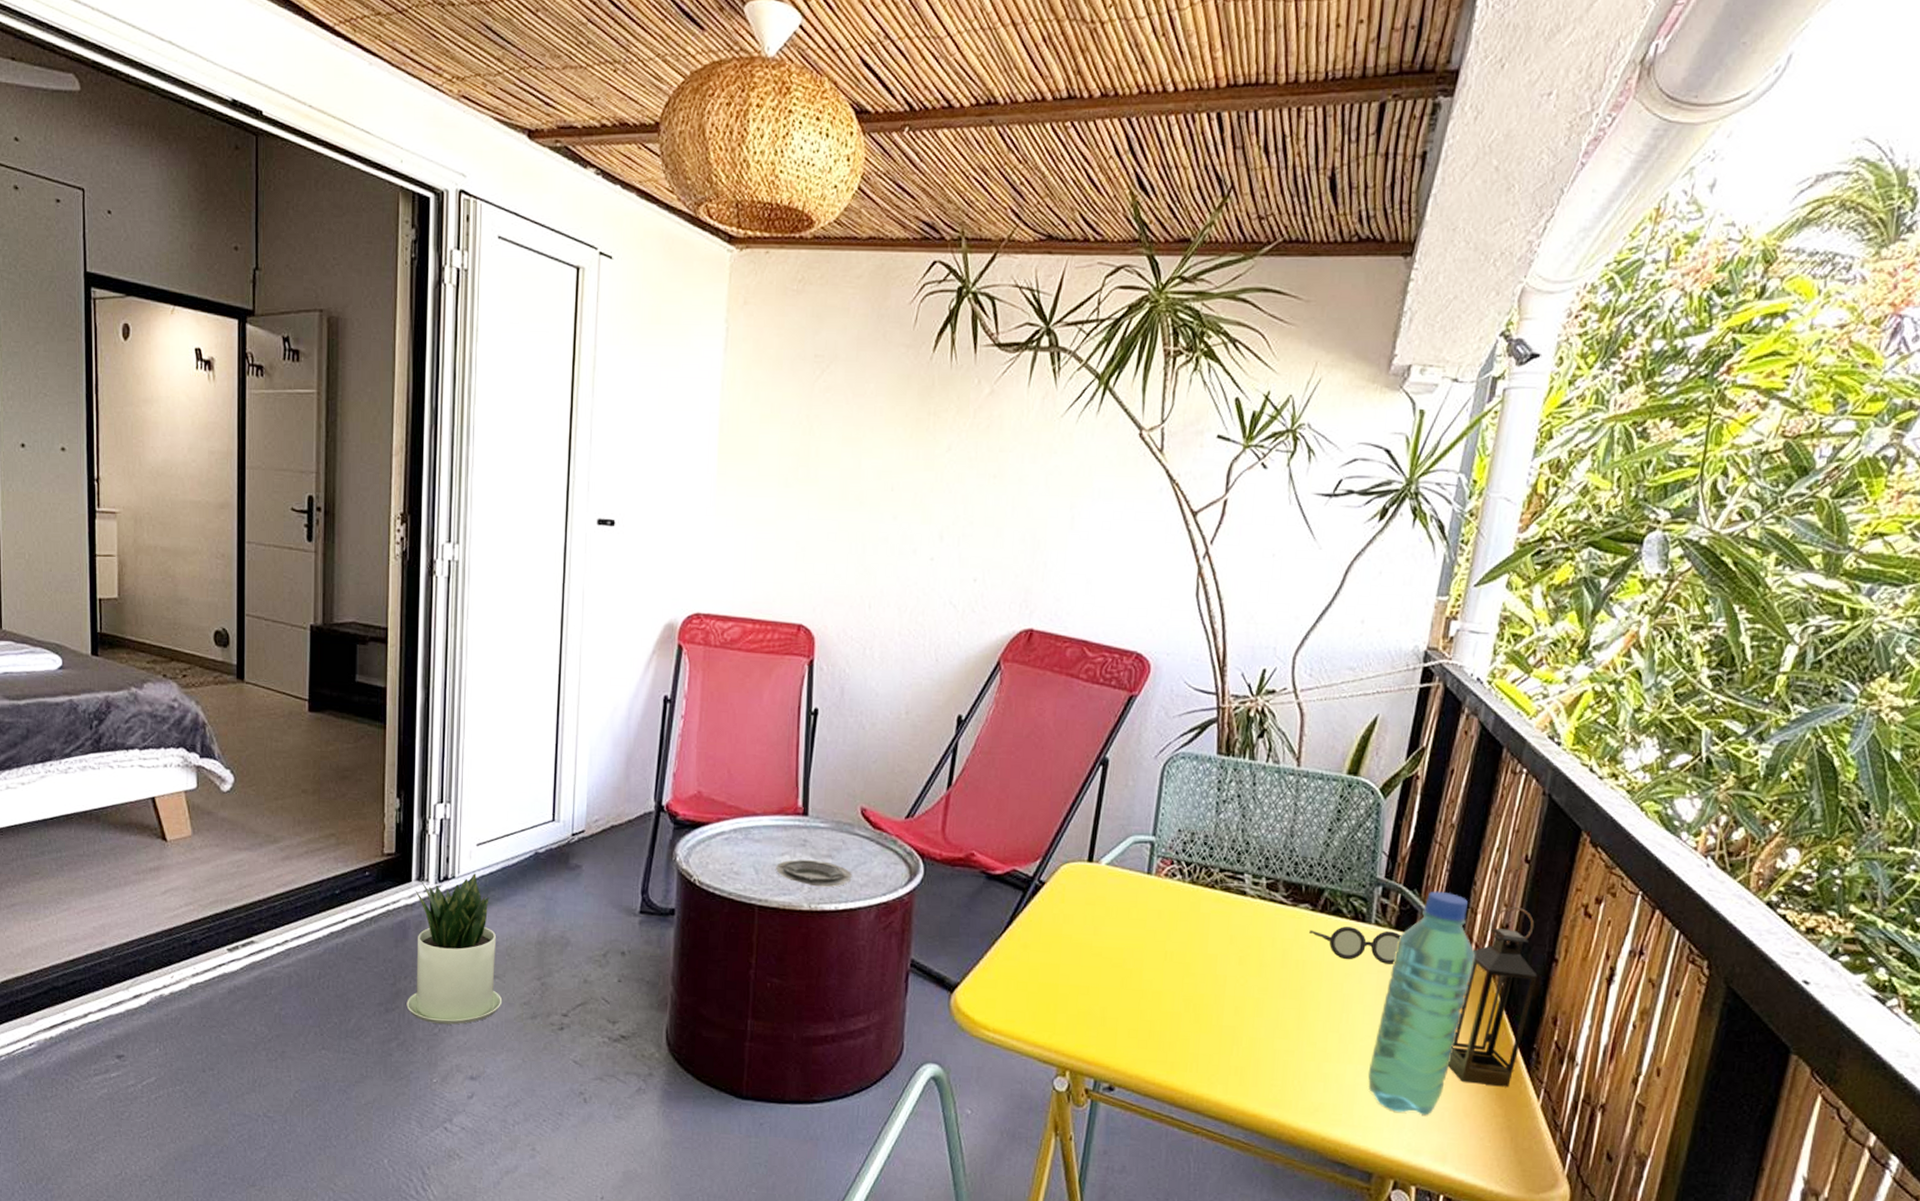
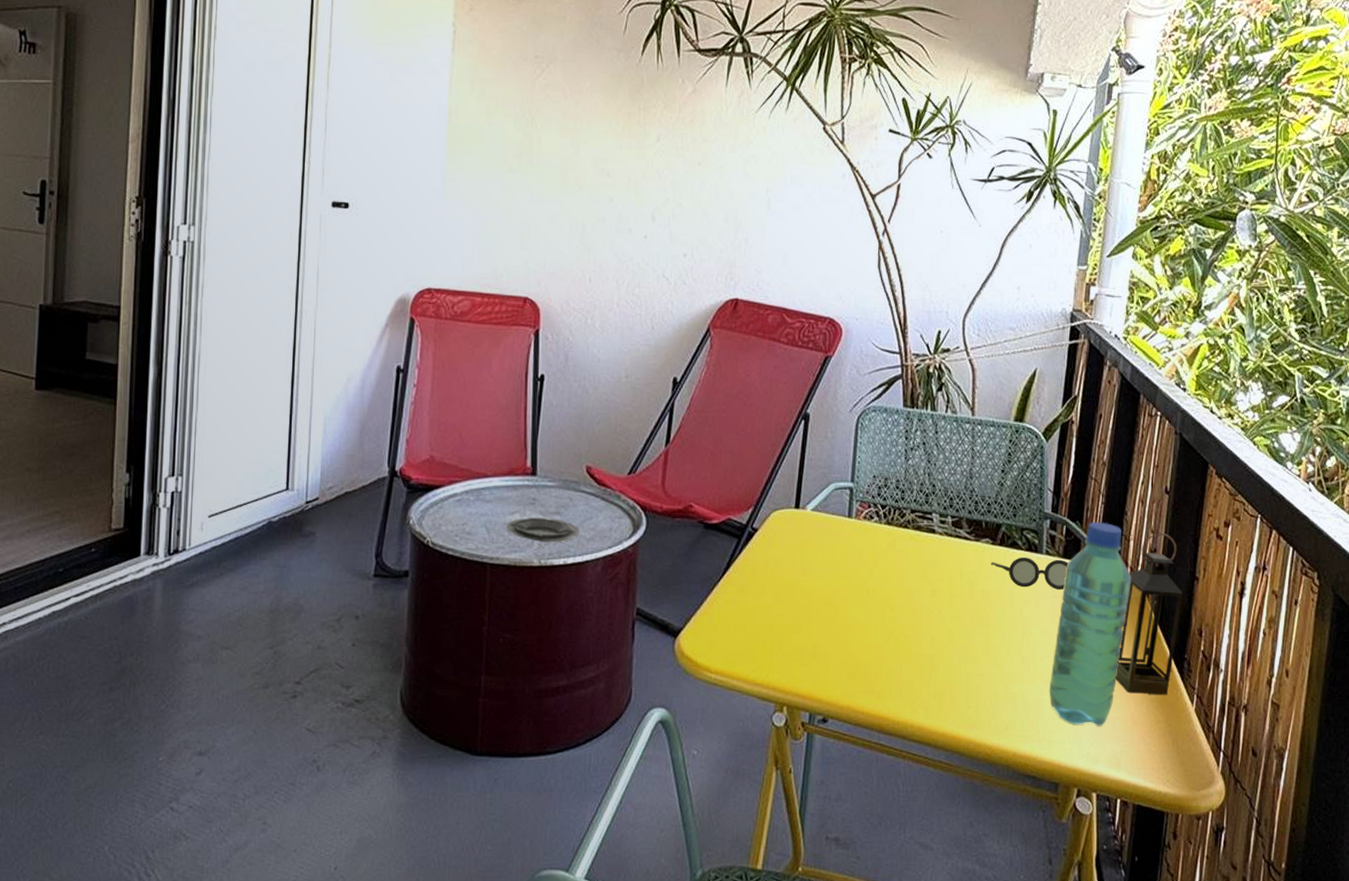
planter: present [406,874,503,1025] -> none [132,545,234,700]

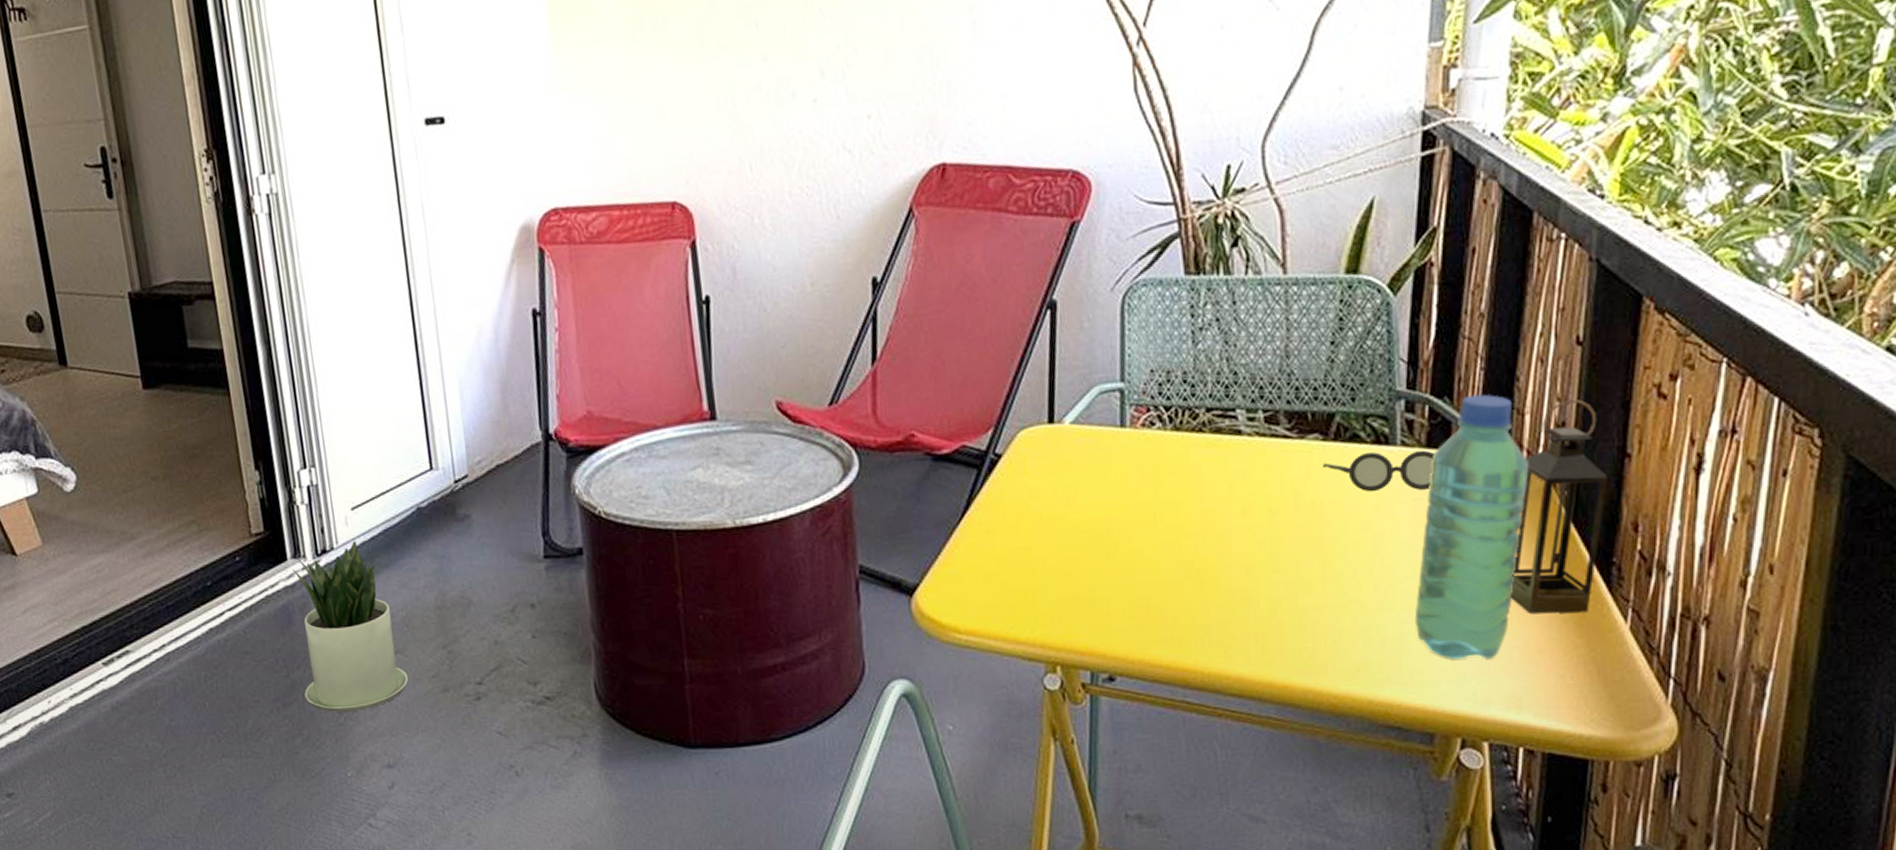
planter: none [132,545,234,700] -> present [292,541,409,713]
ashtray: present [507,518,579,543] -> none [689,469,778,499]

